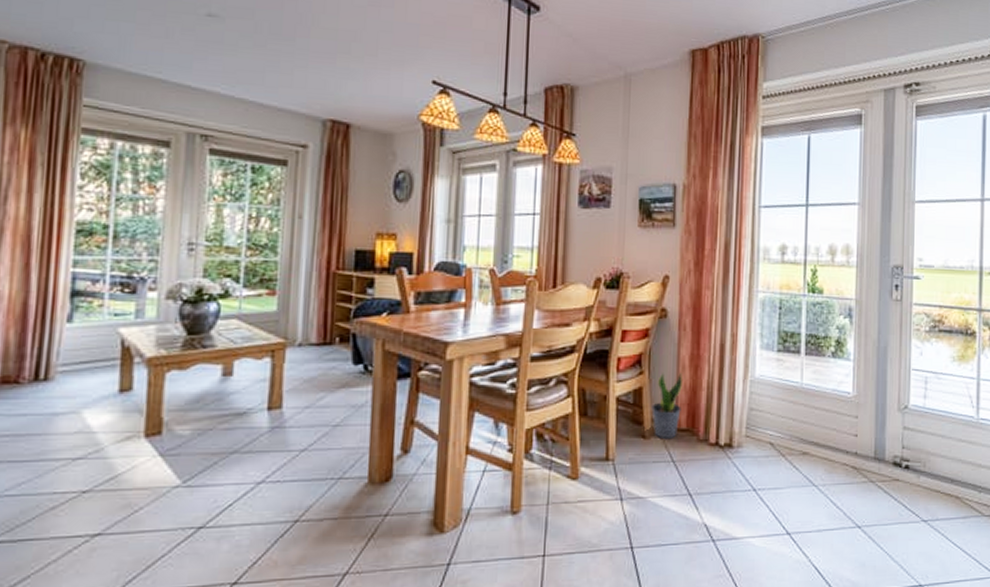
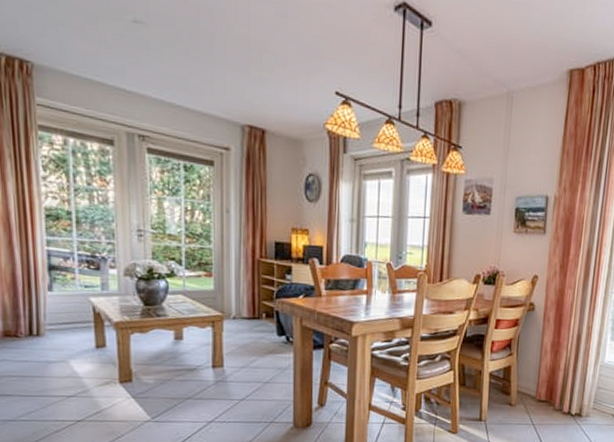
potted plant: present [651,373,682,440] -> none [518,355,545,408]

